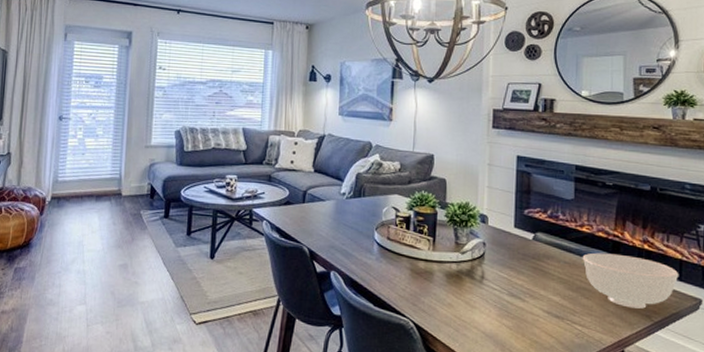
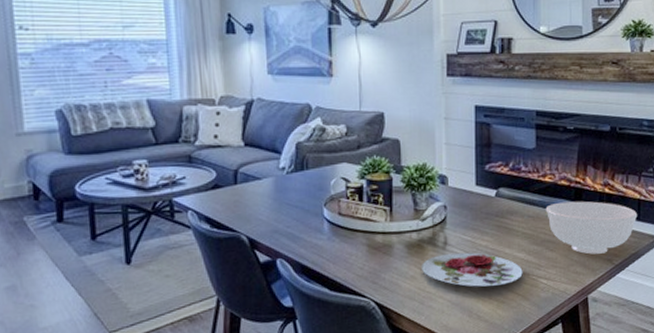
plate: none [459,287,557,325] -> present [422,252,523,287]

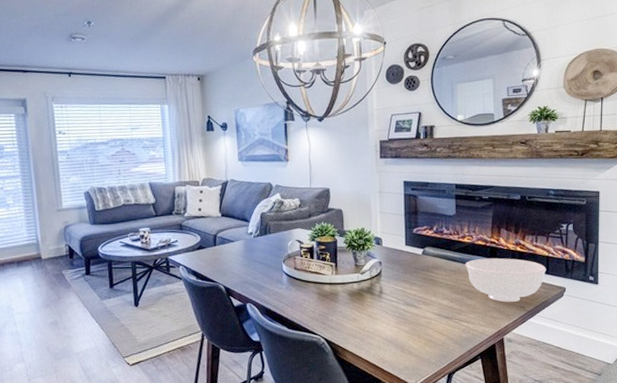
plate: present [422,252,523,287] -> none [362,299,447,328]

